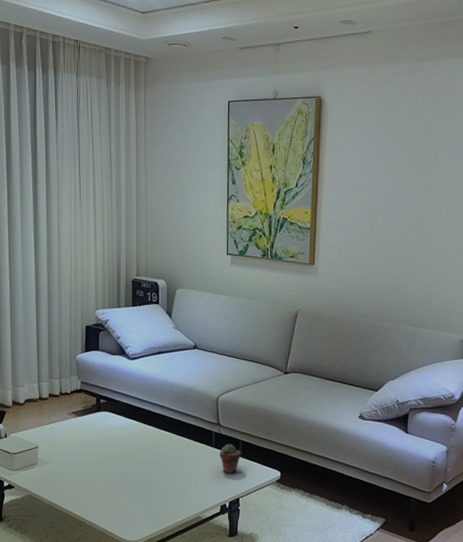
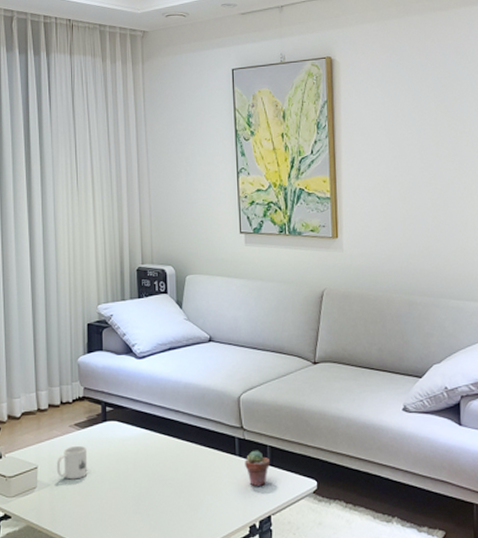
mug: none [55,430,83,459] -> present [56,445,88,480]

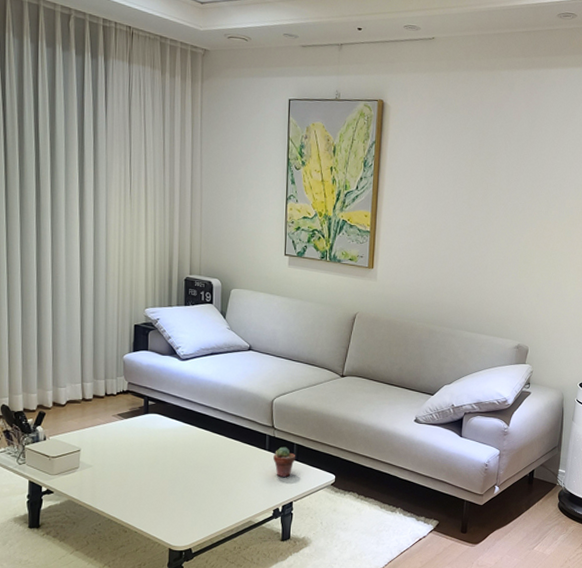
mug: present [56,445,88,480] -> none [98,433,129,463]

